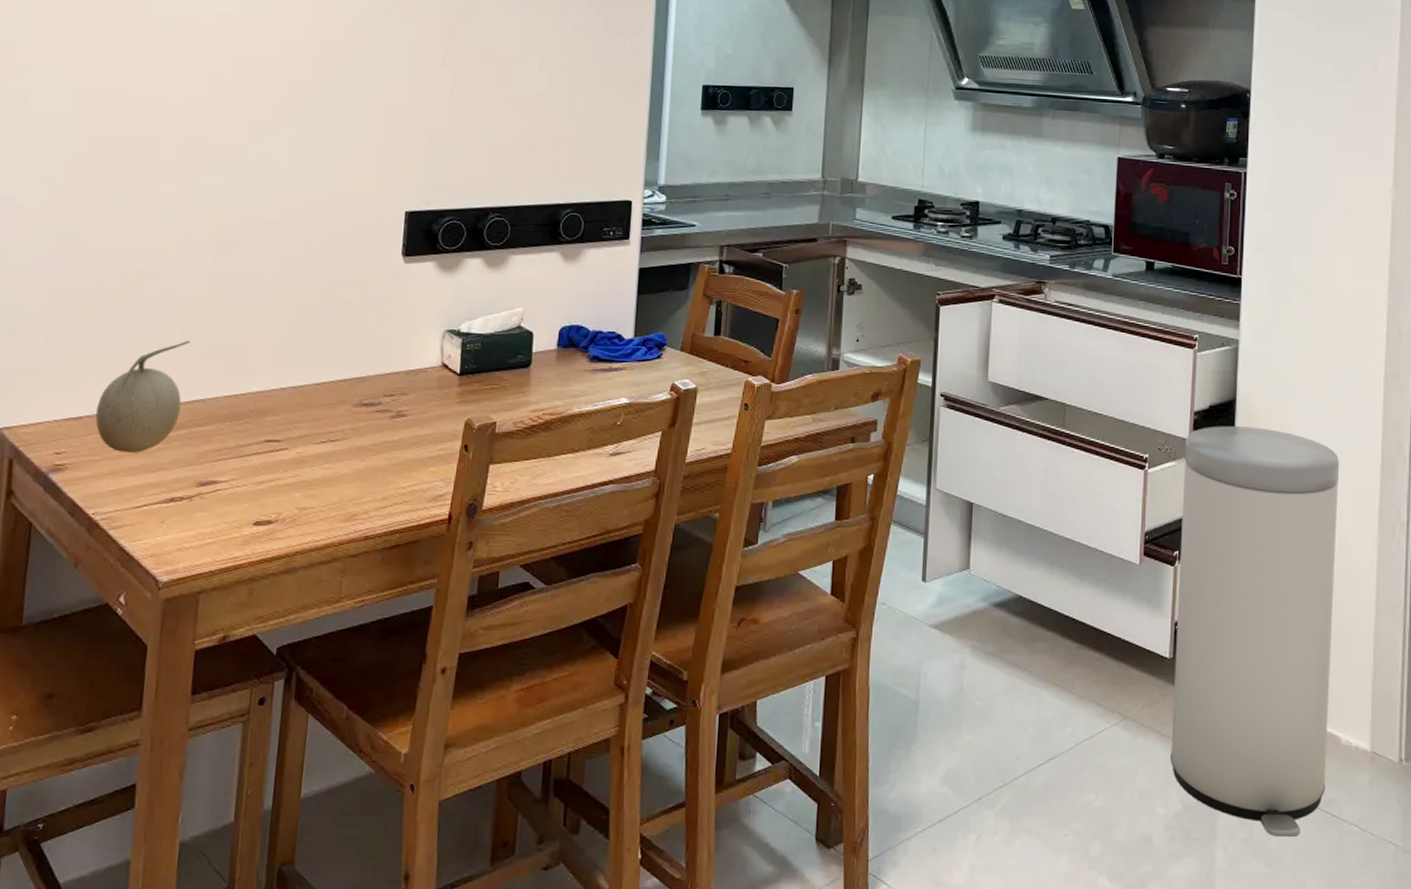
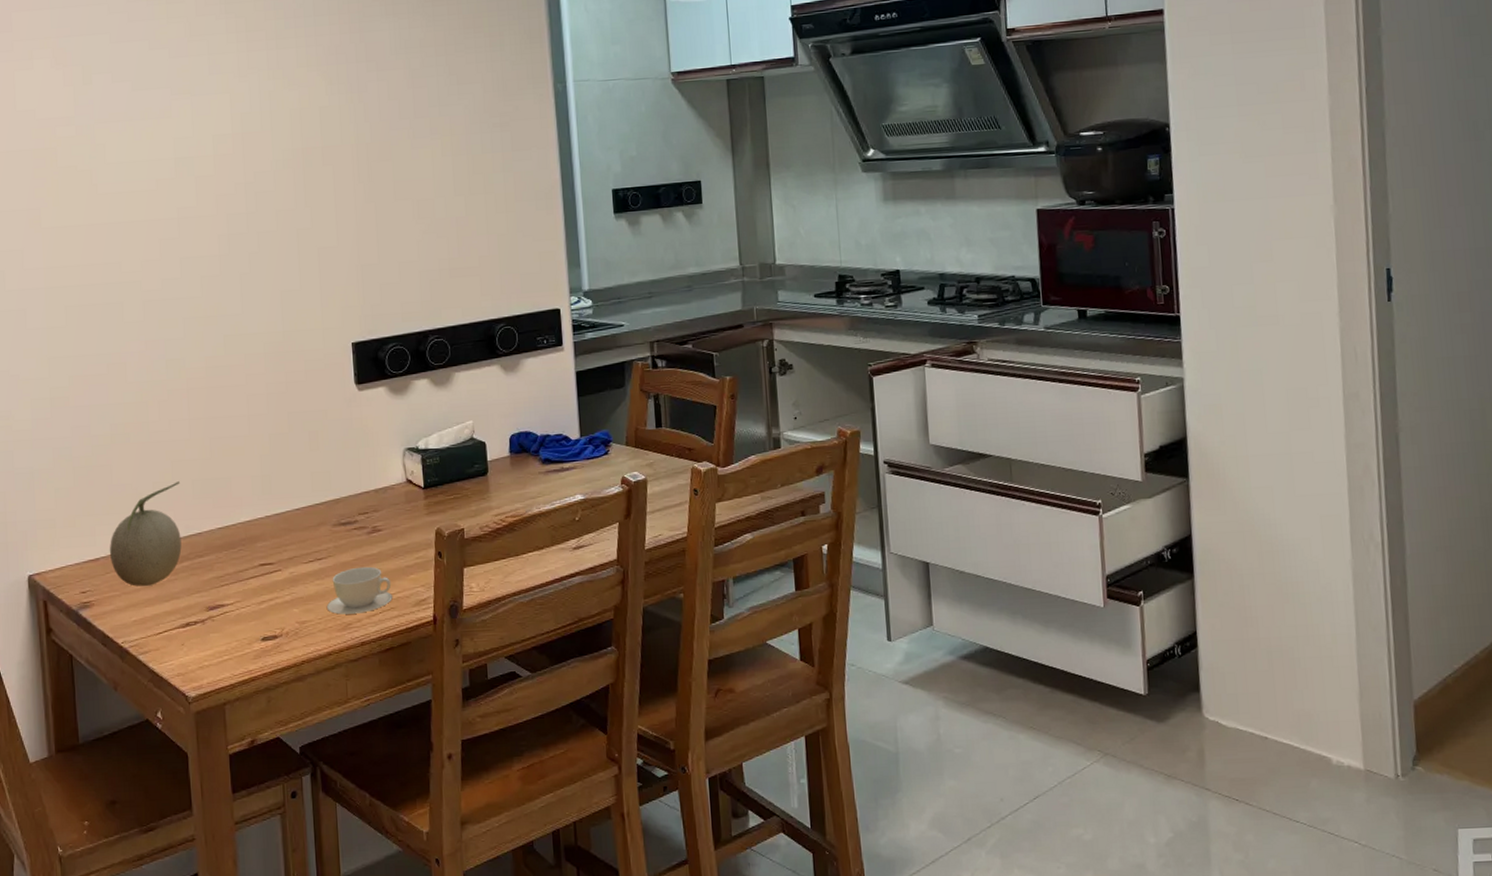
teacup: none [332,453,409,504] -> present [326,566,393,615]
pedal bin: present [1171,426,1340,838] -> none [1138,463,1320,858]

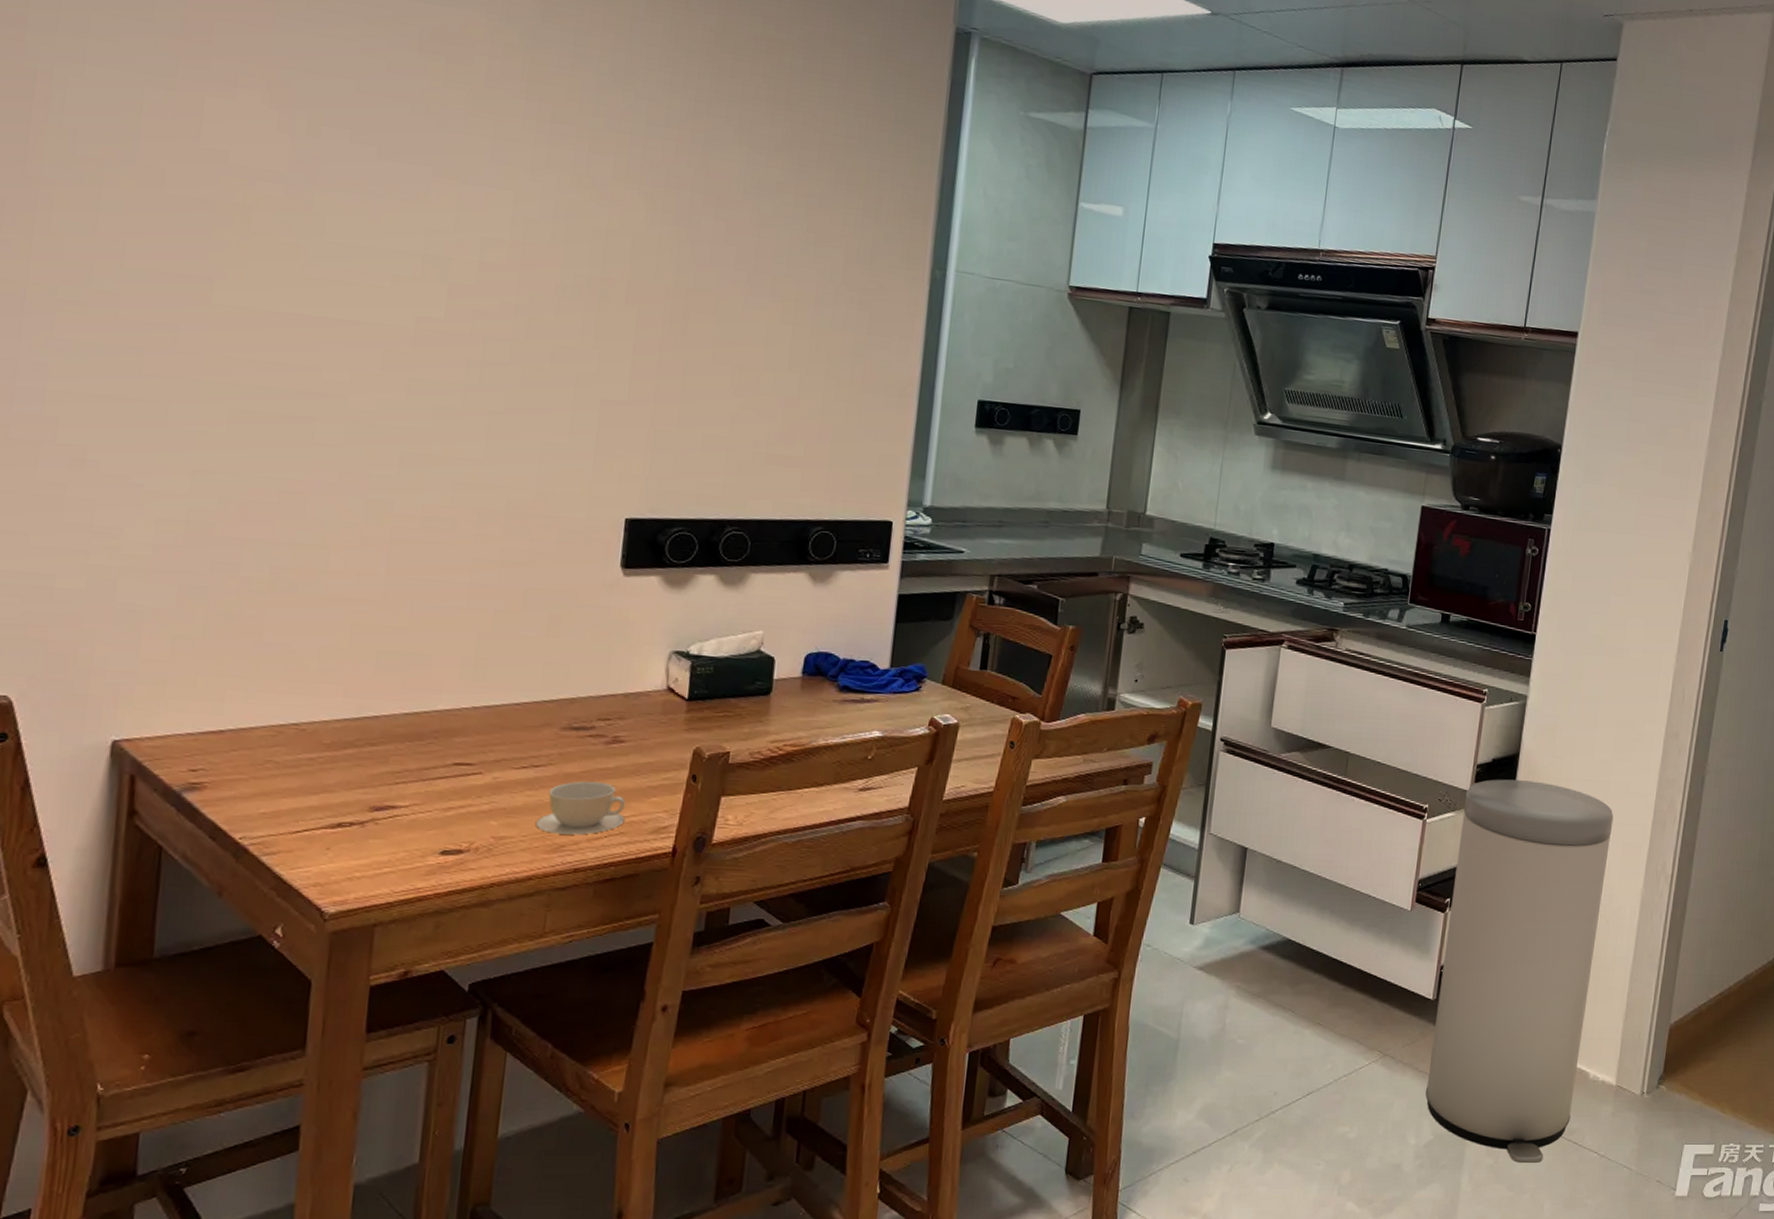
fruit: present [109,481,182,586] -> none [240,650,360,773]
pedal bin: none [1138,463,1320,858] -> present [1425,779,1614,1164]

